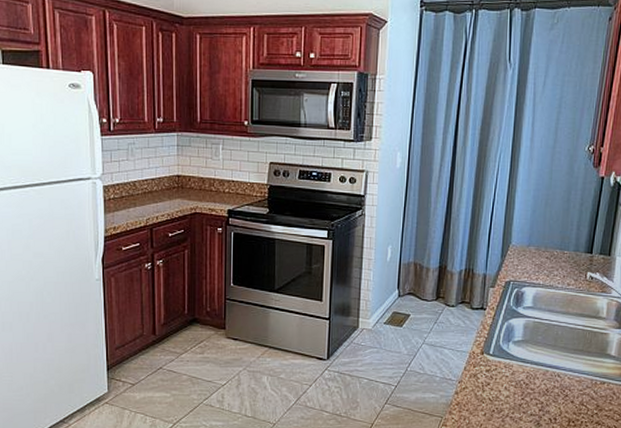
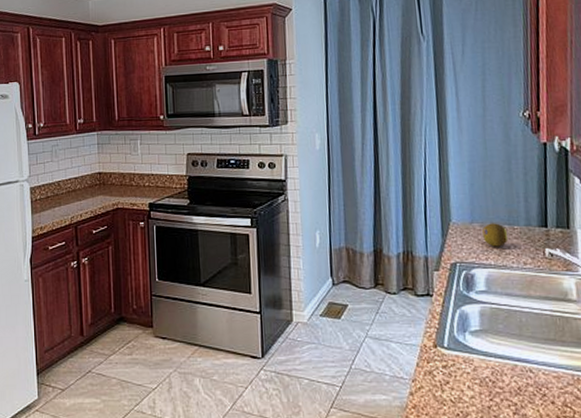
fruit: none [537,247,557,269] -> present [482,223,508,247]

